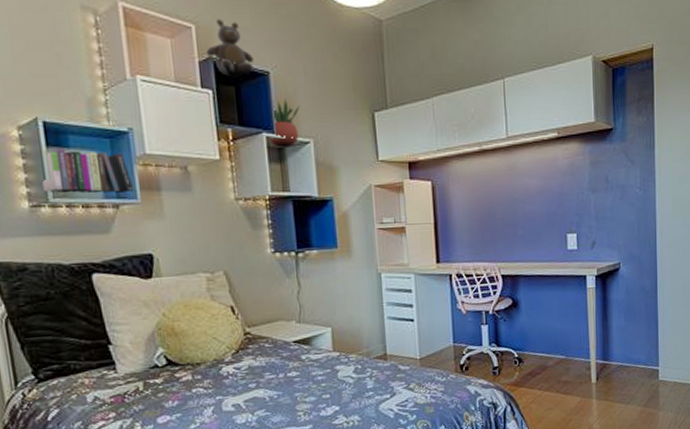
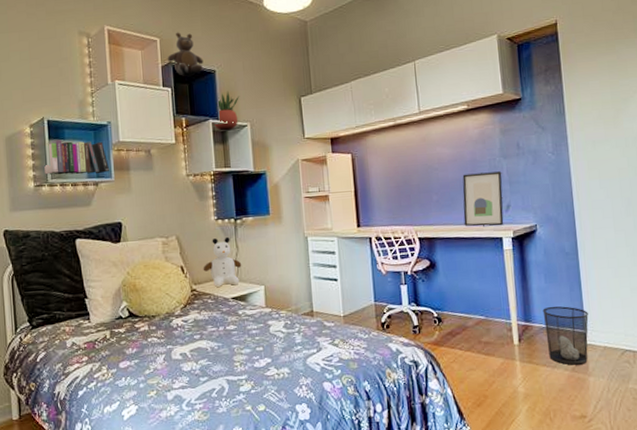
stuffed animal: none [258,272,305,331] -> present [203,236,242,288]
picture frame: none [548,206,589,265] -> present [462,171,504,227]
waste bin: none [620,344,662,401] -> present [542,306,589,365]

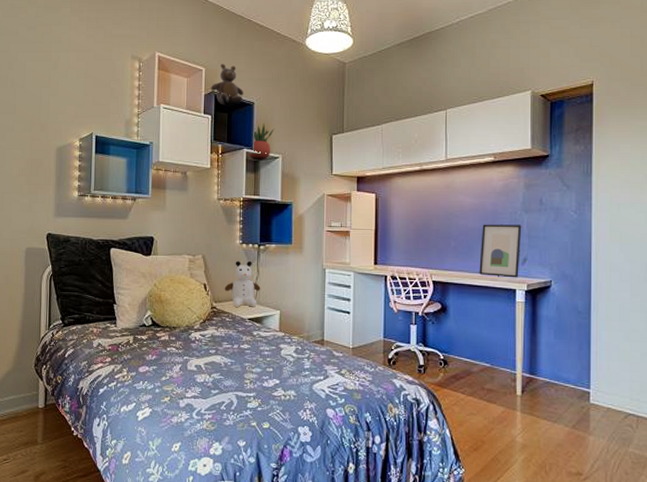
books: present [44,140,110,175] -> none [89,155,148,190]
waste bin: present [542,306,589,365] -> none [549,362,595,423]

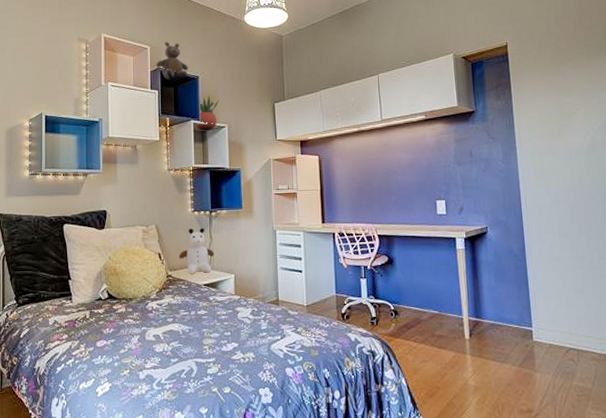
picture frame: present [479,224,522,278] -> none [420,177,457,228]

